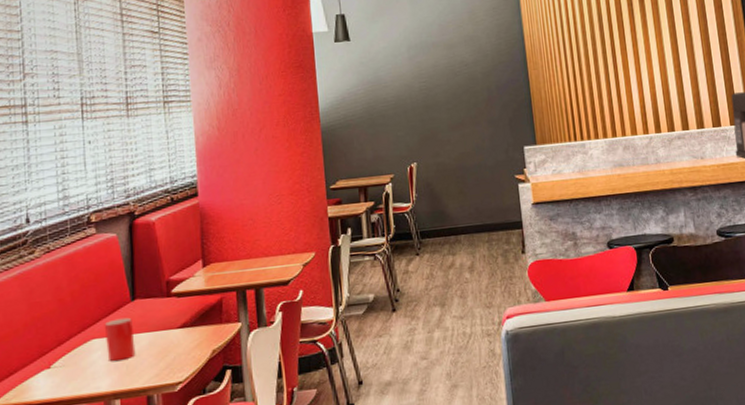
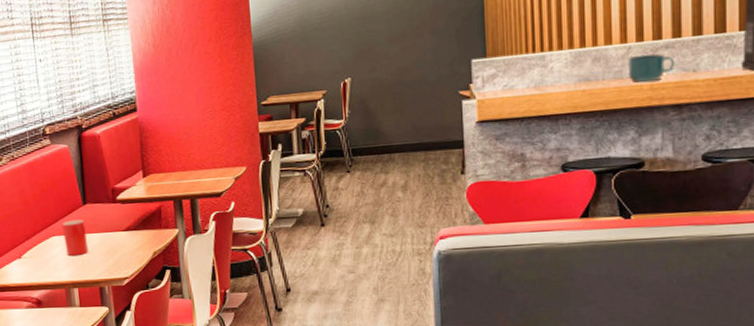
cup: none [650,143,687,168] -> present [627,54,675,83]

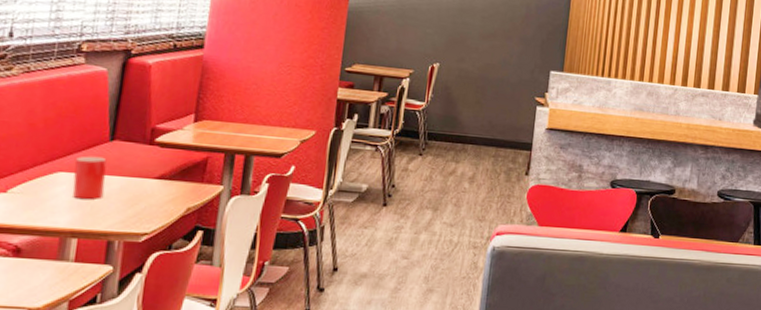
cup: present [627,54,675,83] -> none [672,97,707,122]

